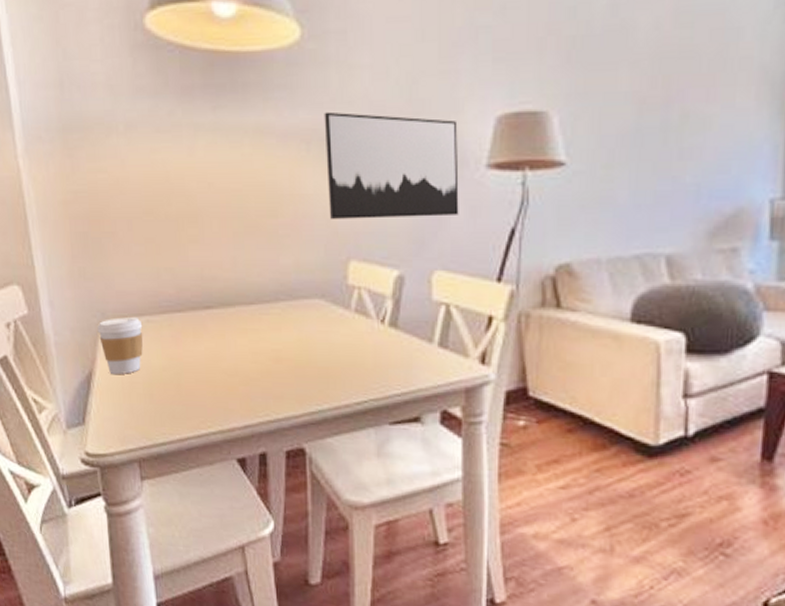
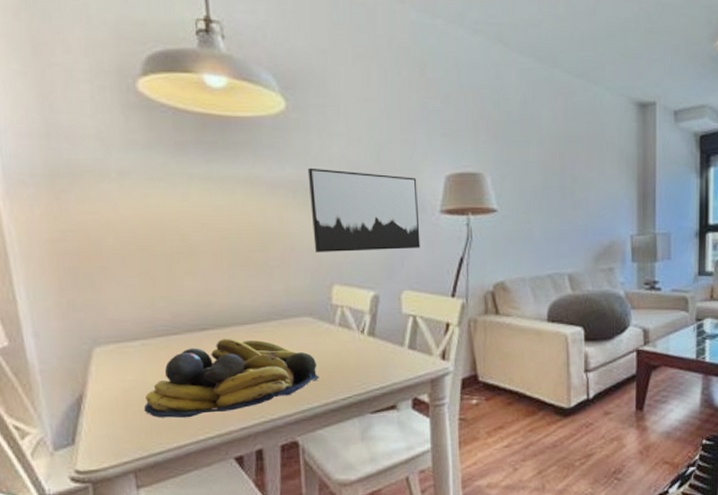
coffee cup: present [97,316,143,375] -> none [88,341,138,396]
fruit bowl: none [148,319,331,408] -> present [144,338,319,418]

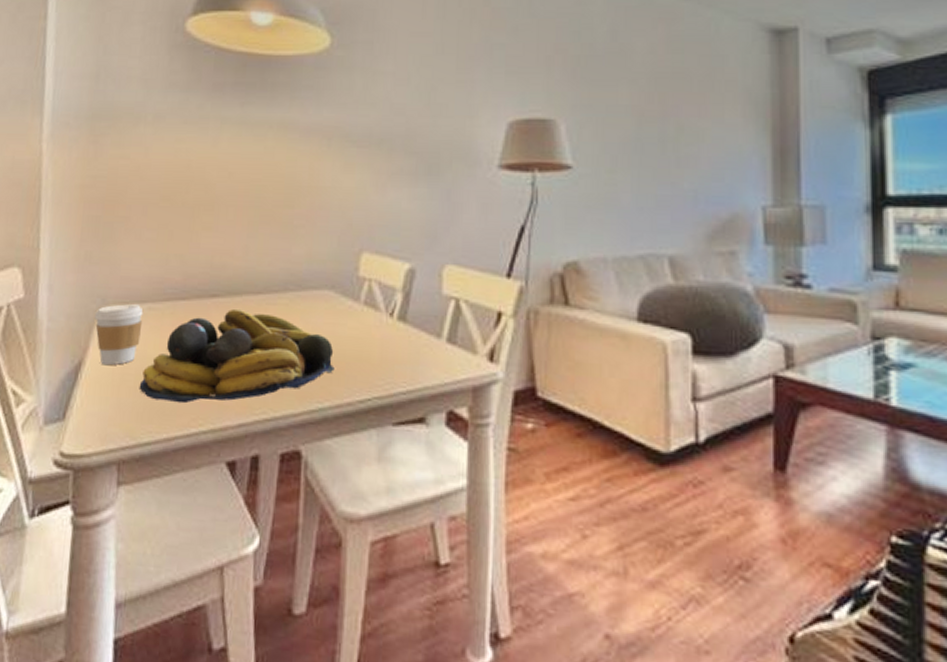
coffee cup: none [88,341,138,396] -> present [95,303,143,366]
wall art: present [307,168,420,252] -> none [345,111,472,213]

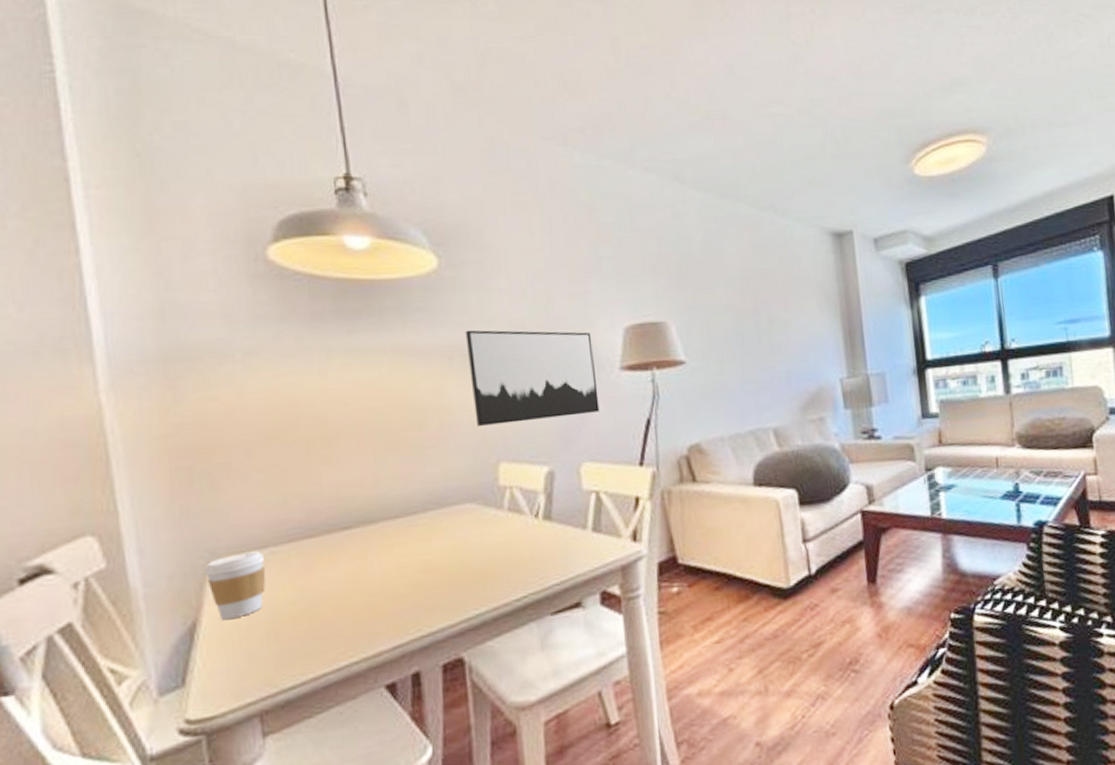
fruit bowl: present [139,308,335,404] -> none [272,536,487,643]
wall art: none [345,111,472,213] -> present [465,330,600,426]

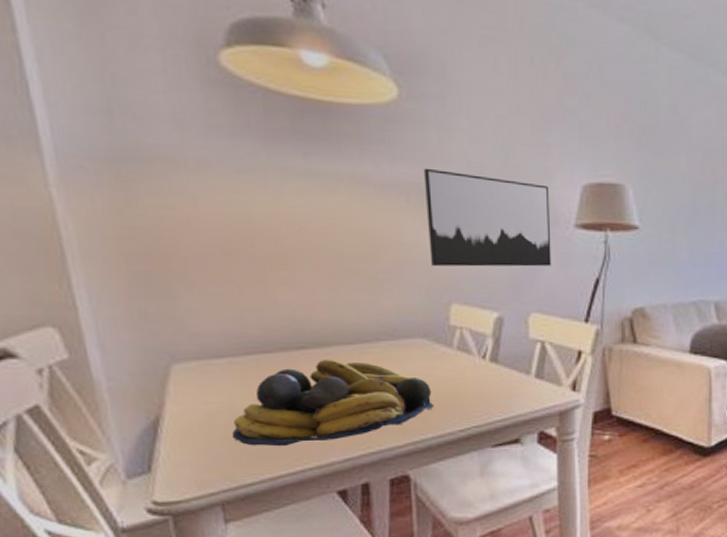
coffee cup: present [204,550,266,620] -> none [165,358,225,419]
fruit bowl: none [272,536,487,643] -> present [232,358,434,447]

